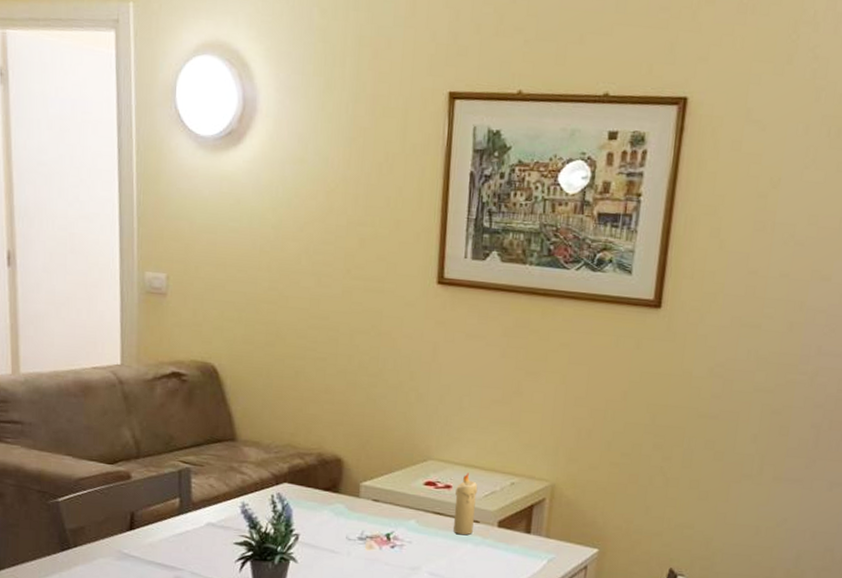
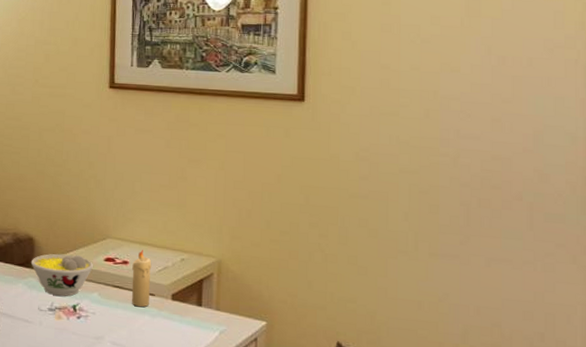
bowl: none [338,476,412,524] -> present [30,253,94,297]

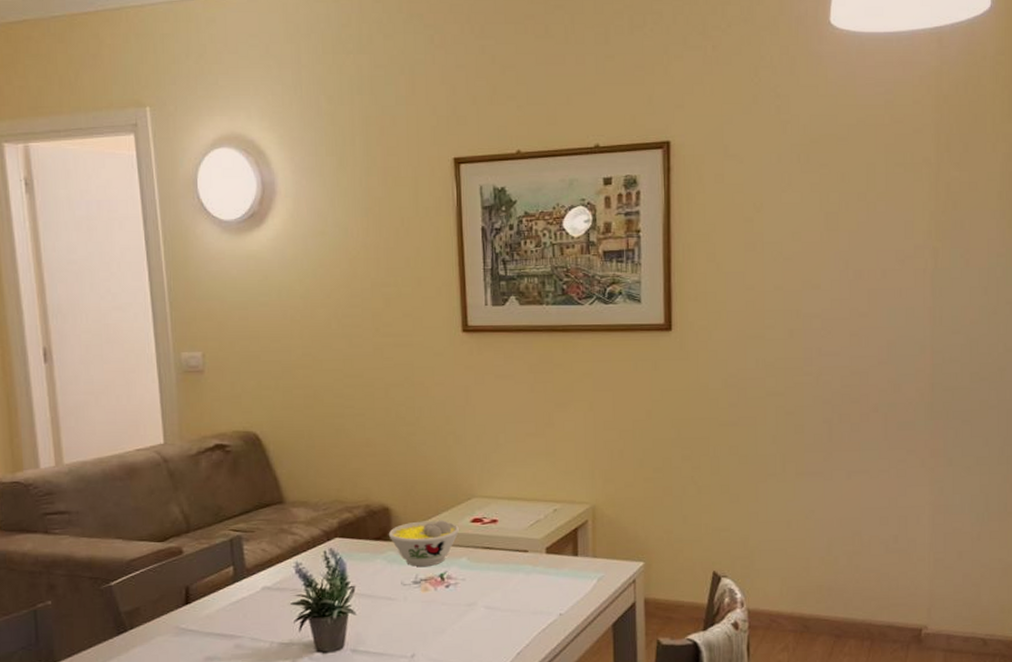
candle: present [131,250,152,307] -> none [502,505,523,566]

